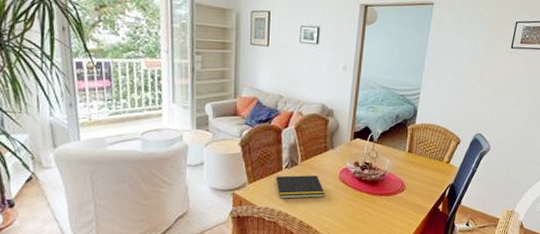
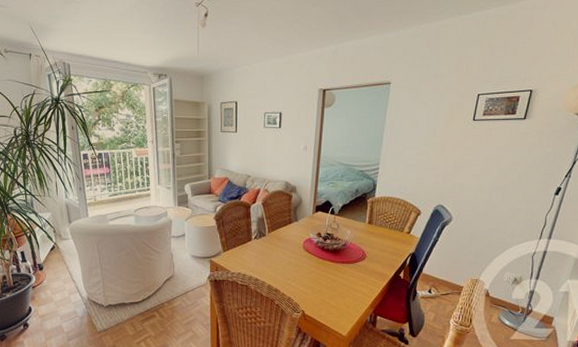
notepad: present [274,175,325,199] -> none [245,245,290,266]

